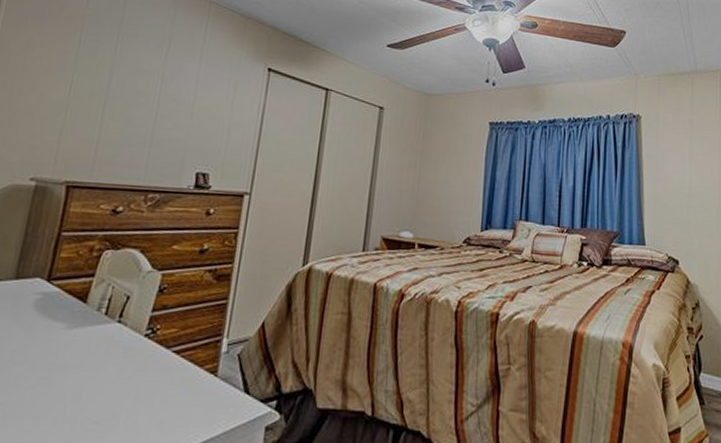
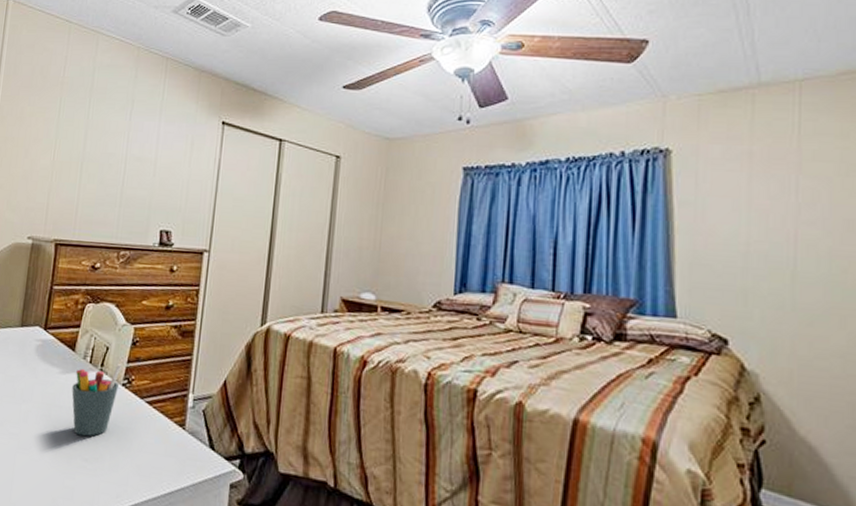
pen holder: none [80,312,147,396] -> present [71,363,123,437]

